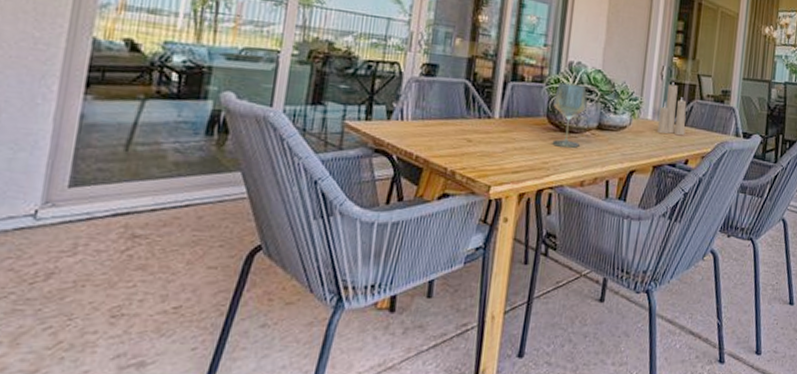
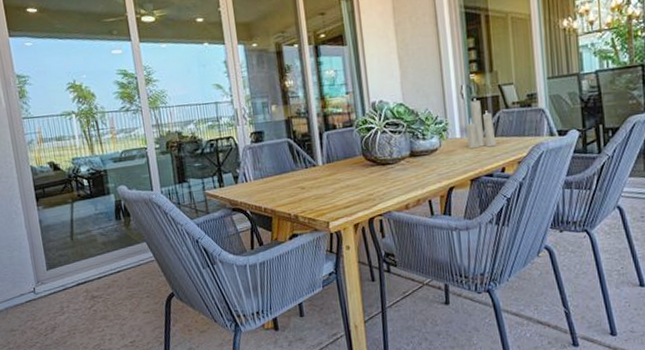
wine glass: present [552,82,588,148] -> none [365,120,397,179]

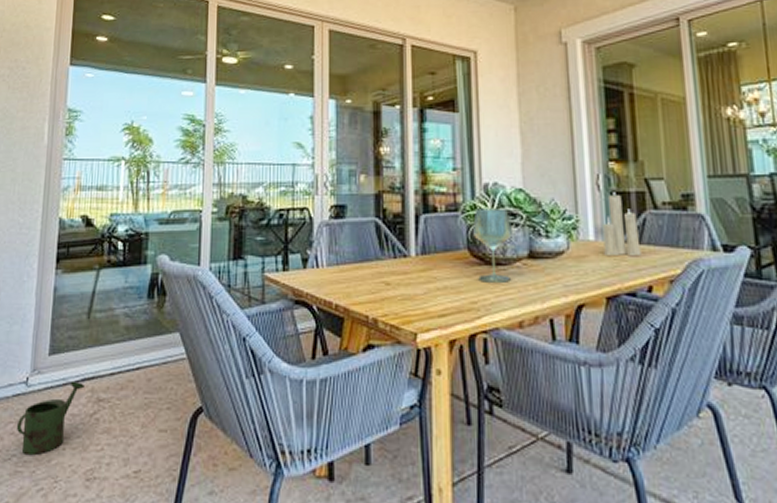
watering can: none [33,286,81,341] -> present [16,382,86,456]
wine glass: none [365,120,397,179] -> present [472,208,512,283]

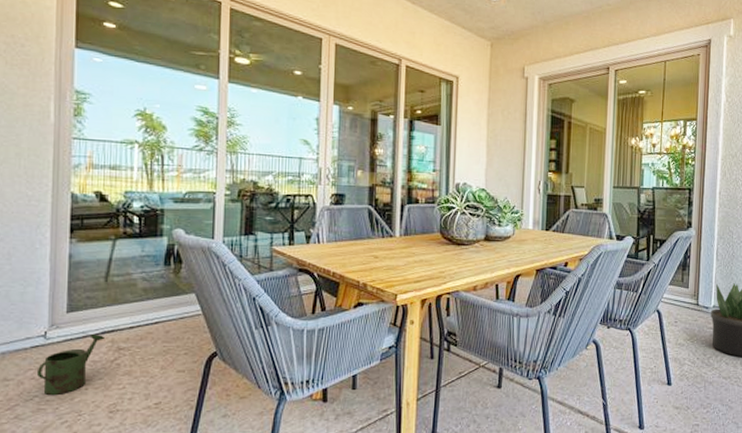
wine glass: present [472,208,512,283] -> none [444,202,474,258]
candle: present [602,192,642,257] -> none [537,195,564,242]

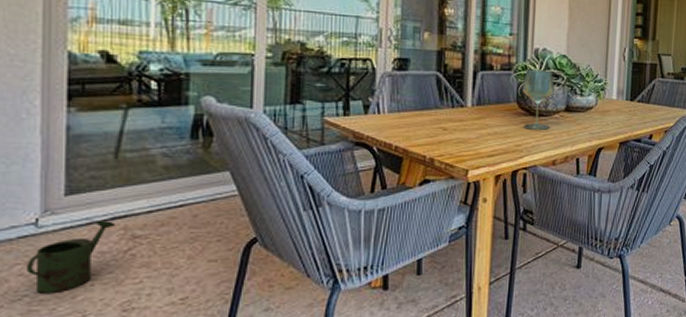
wine glass: none [444,202,474,258] -> present [521,69,555,130]

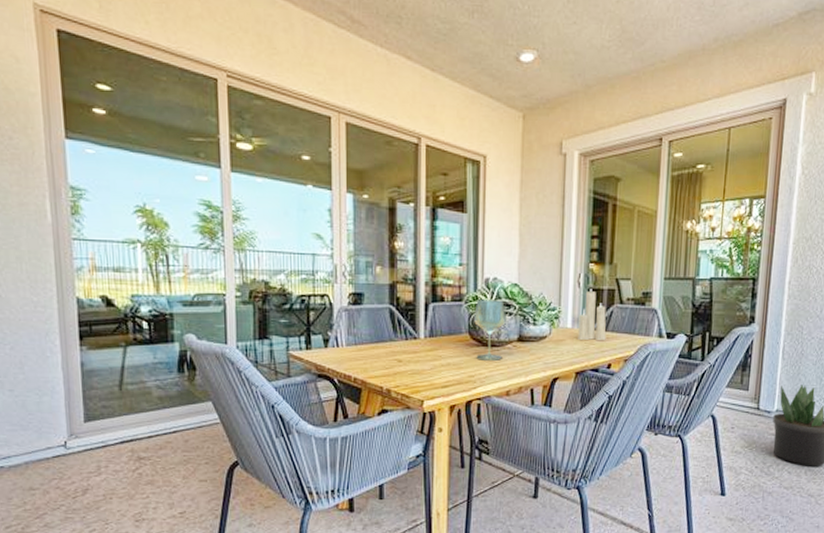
watering can: present [25,221,116,295] -> none [60,444,125,505]
candle: none [621,63,649,113] -> present [576,289,607,341]

